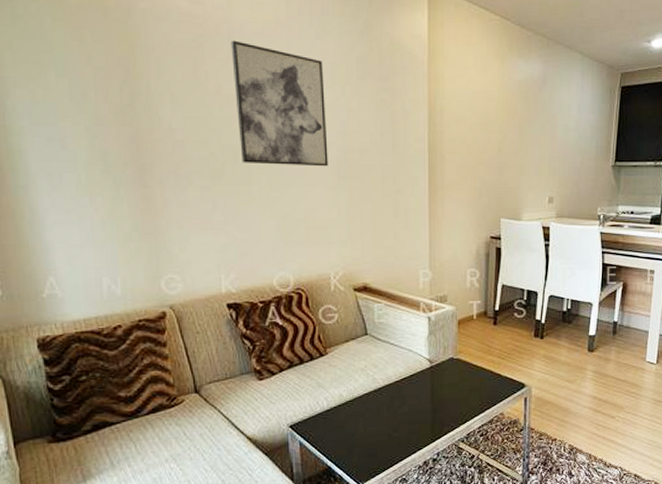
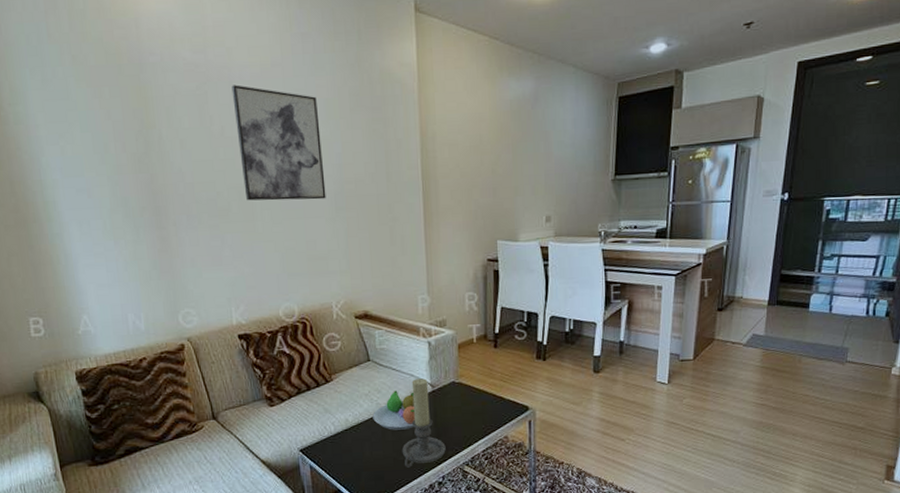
fruit bowl: none [368,365,412,406] -> present [373,390,415,430]
candle holder: none [397,354,442,444] -> present [402,378,446,468]

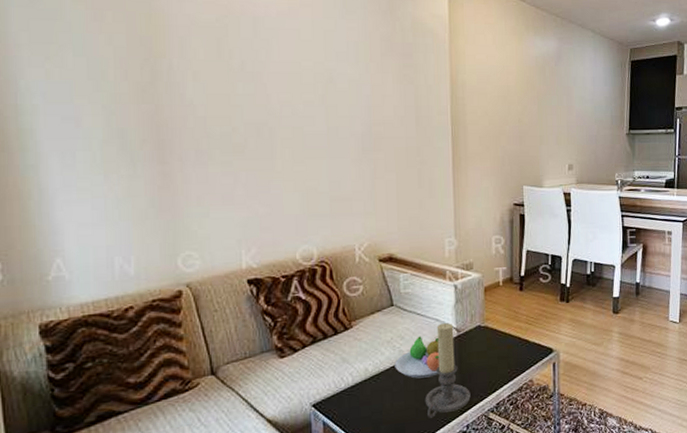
wall art: present [231,85,326,201] -> none [255,20,353,140]

